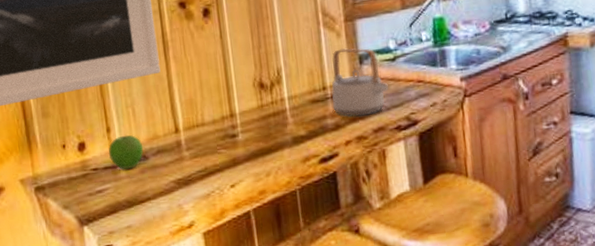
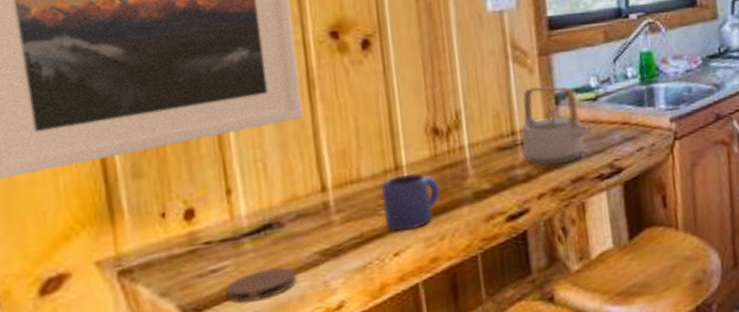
fruit: present [108,135,144,170] -> none [227,196,278,241]
coaster: none [108,191,158,217] -> present [226,267,296,302]
mug: none [220,120,266,167] -> present [382,173,440,231]

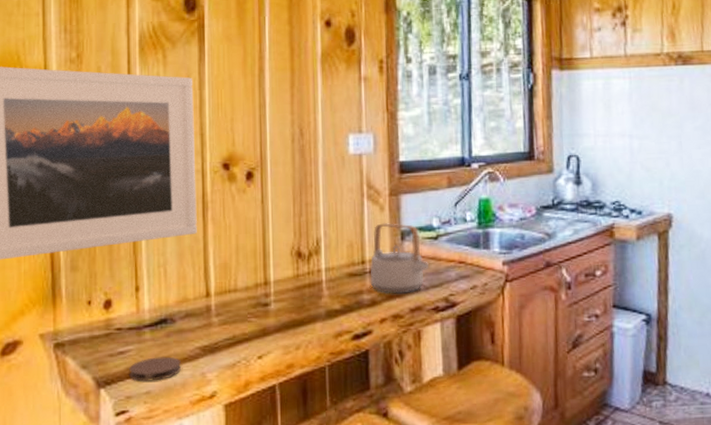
mug: present [382,173,440,231] -> none [253,289,299,337]

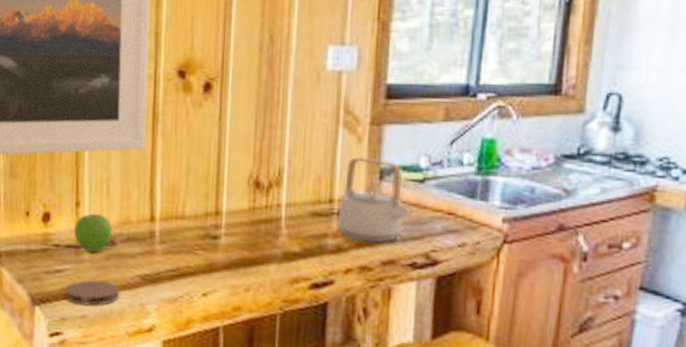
fruit: none [134,295,172,332] -> present [73,213,113,253]

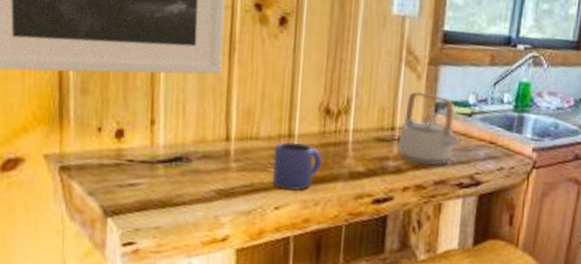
coaster: present [65,280,119,306] -> none [139,194,194,218]
fruit: present [73,213,113,253] -> none [148,131,188,169]
mug: none [200,221,252,275] -> present [273,142,322,190]

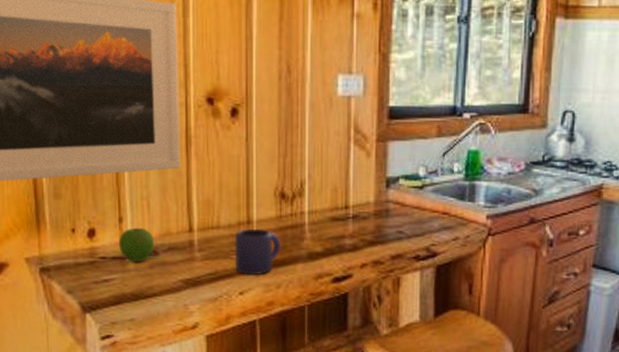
fruit: none [148,131,188,169] -> present [118,227,155,263]
teapot: present [397,91,459,165] -> none [353,168,412,240]

